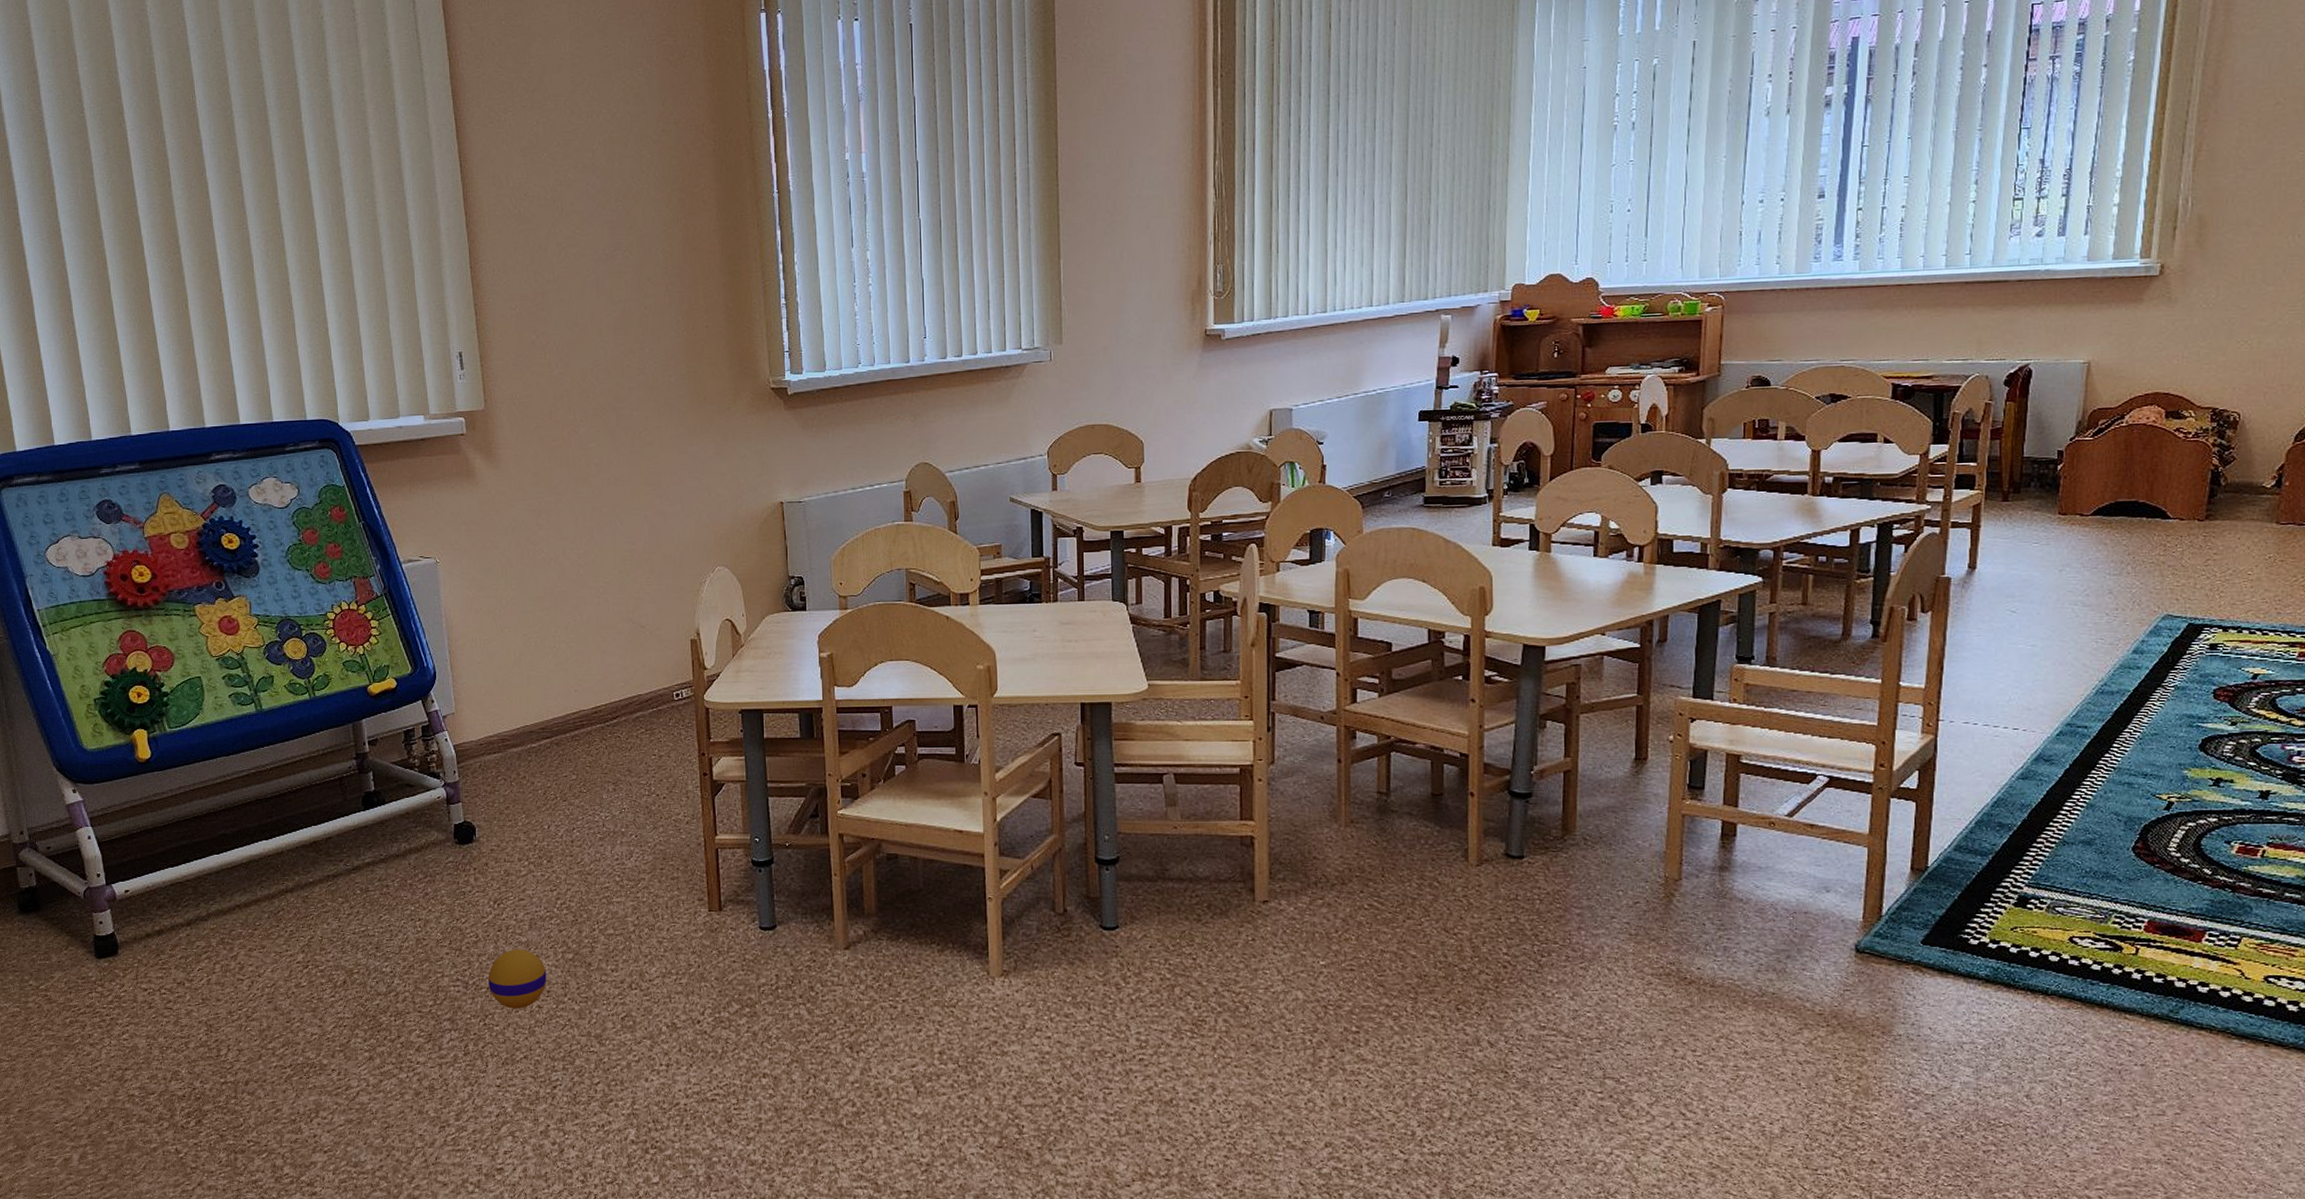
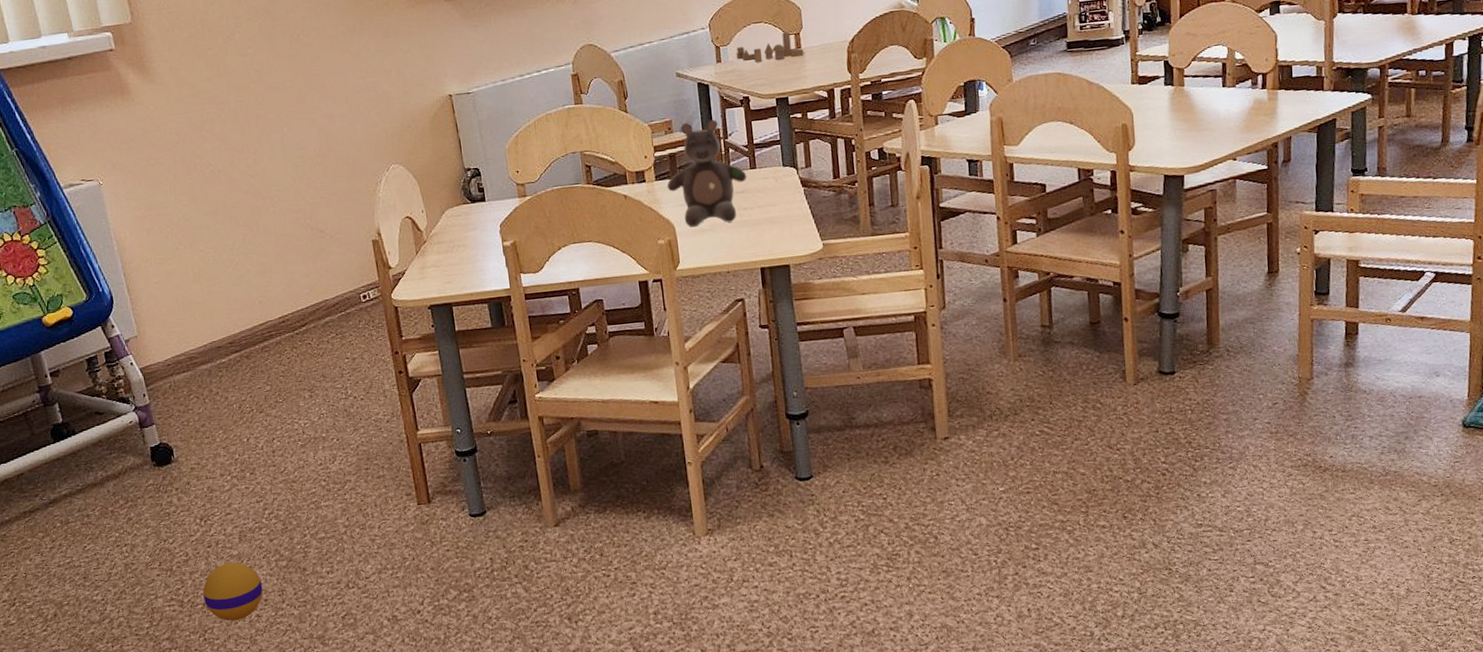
stuffed animal: none [990,547,1074,655] -> present [666,119,747,228]
toy blocks: none [1073,465,1144,494] -> present [736,31,804,63]

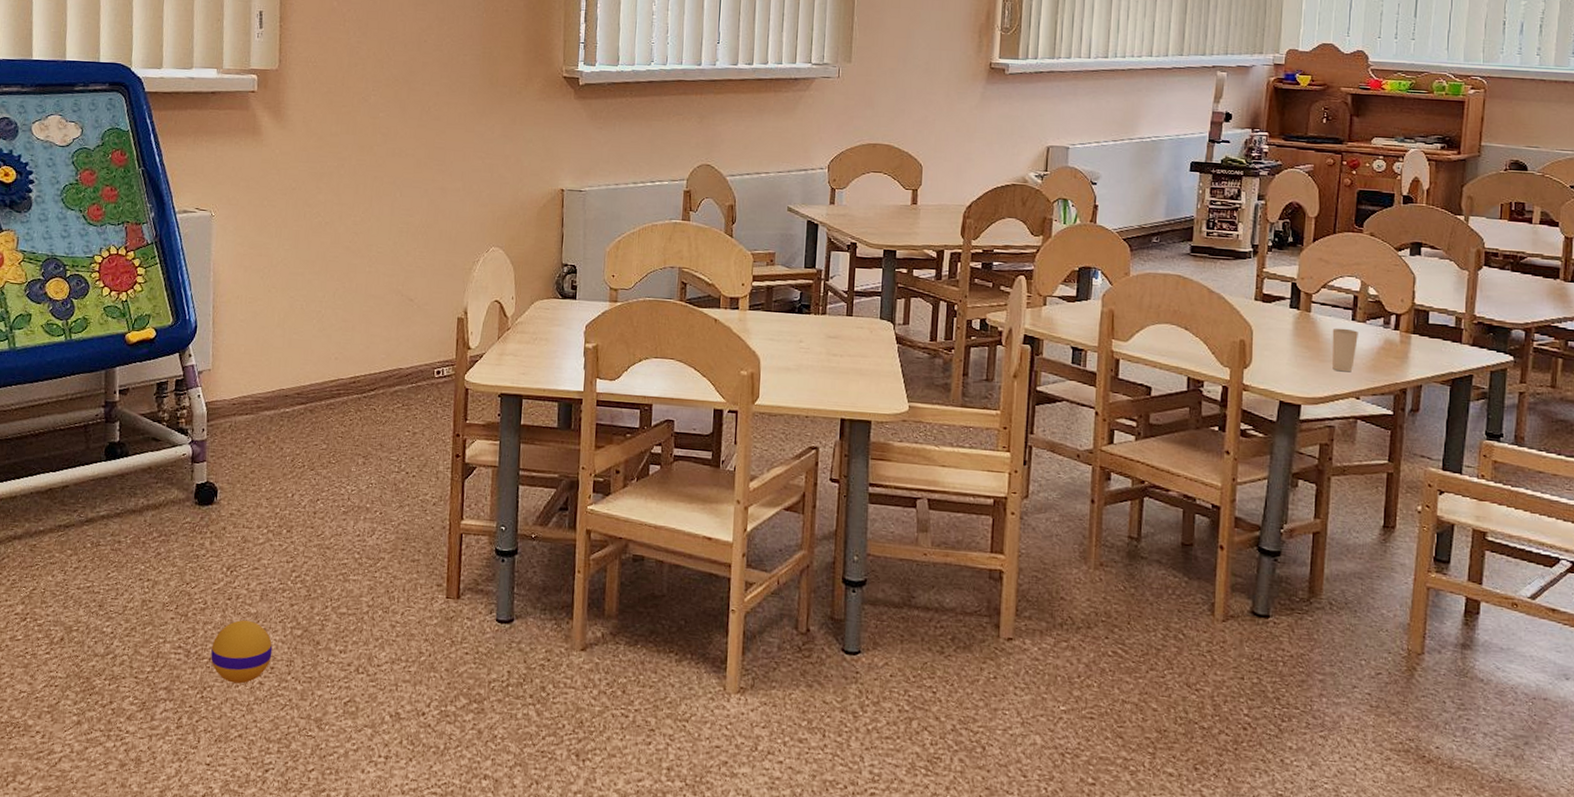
stuffed animal: present [666,119,747,228] -> none [759,258,842,366]
toy blocks: present [736,31,804,63] -> none [850,186,919,213]
cup: none [1205,95,1230,138] -> present [1332,328,1358,372]

